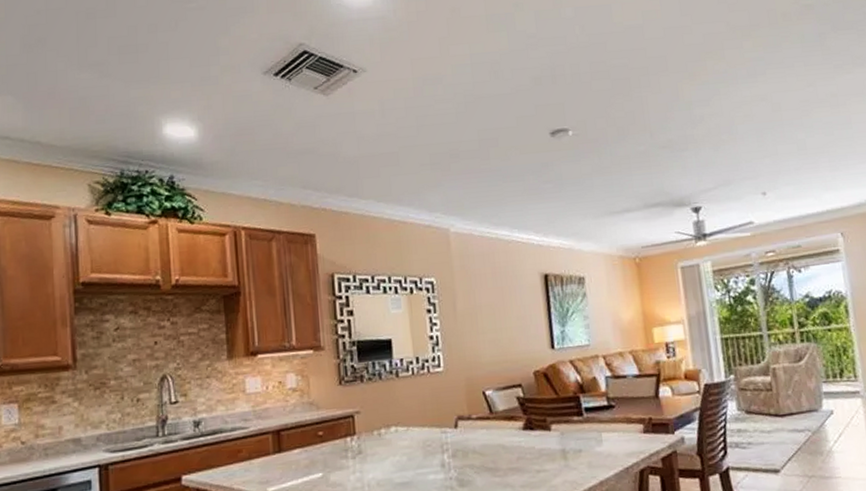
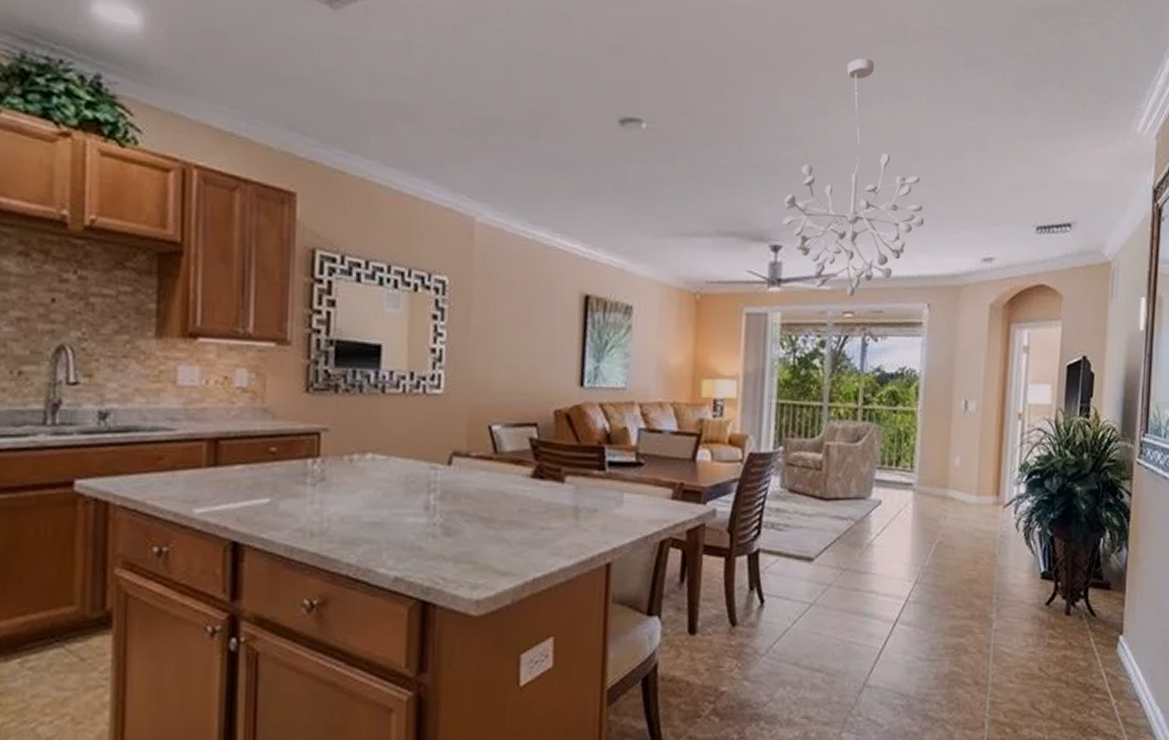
chandelier: none [696,43,823,239] -> present [783,58,924,297]

